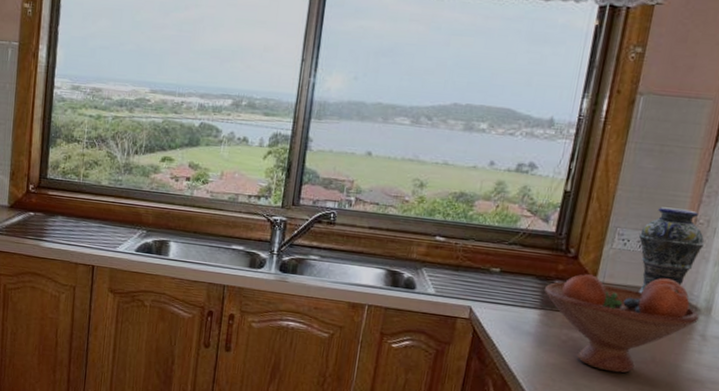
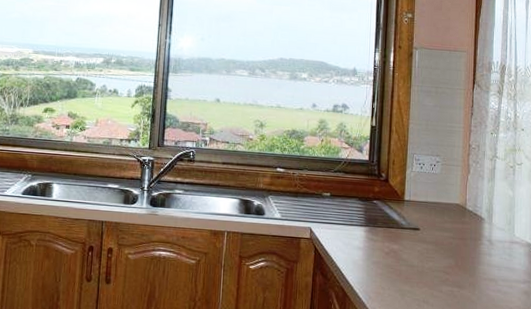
fruit bowl: present [544,274,699,373] -> none [366,194,484,278]
vase: present [638,207,704,294] -> none [430,136,478,208]

